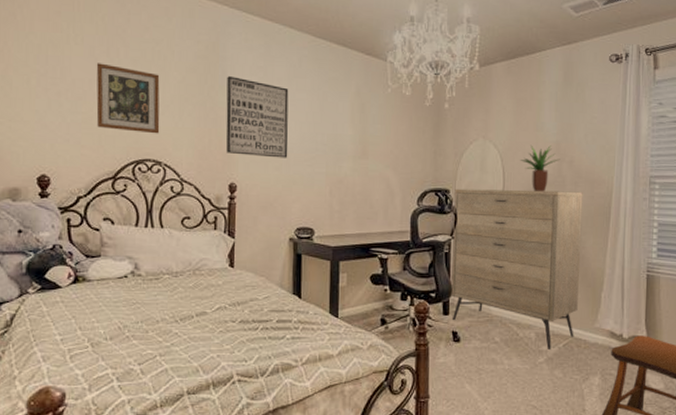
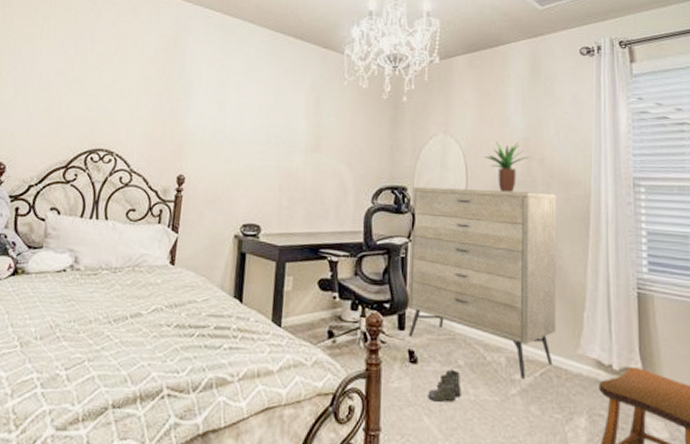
picture frame: present [96,63,160,134] -> none [57,56,122,124]
wall art: present [226,76,289,158] -> none [178,69,244,151]
boots: none [469,345,498,372] -> present [428,369,462,402]

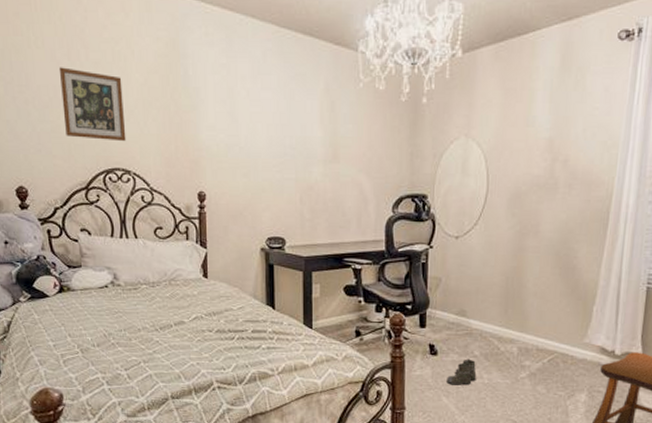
picture frame: none [57,56,122,124] -> present [58,67,126,142]
dresser: present [407,186,557,379] -> none [428,193,578,365]
potted plant: present [484,141,529,192] -> none [506,142,553,196]

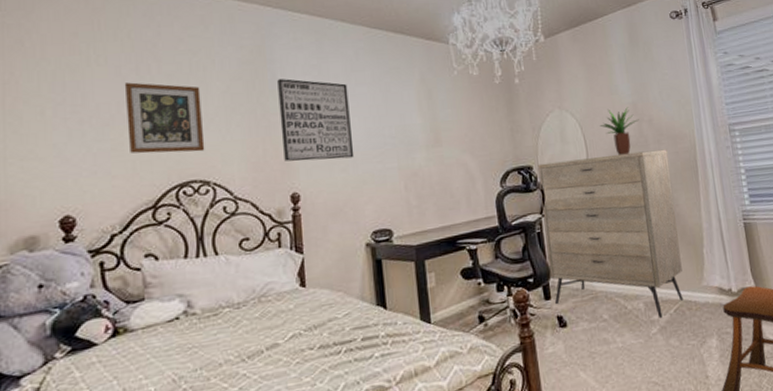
wall art: none [189,76,256,164] -> present [277,79,354,162]
dresser: none [428,193,578,365] -> present [537,149,684,318]
boots: present [447,359,477,385] -> none [580,324,610,357]
potted plant: none [506,142,553,196] -> present [599,107,639,155]

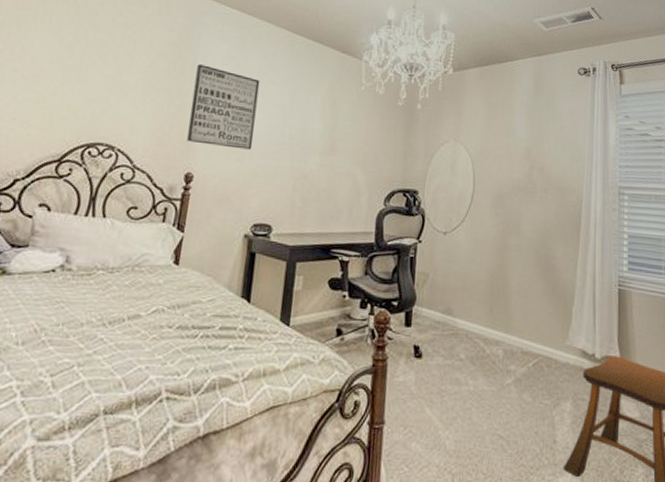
picture frame: present [124,82,205,154] -> none [50,43,127,118]
dresser: present [537,149,684,318] -> none [415,190,553,369]
potted plant: present [599,107,639,155] -> none [490,149,531,197]

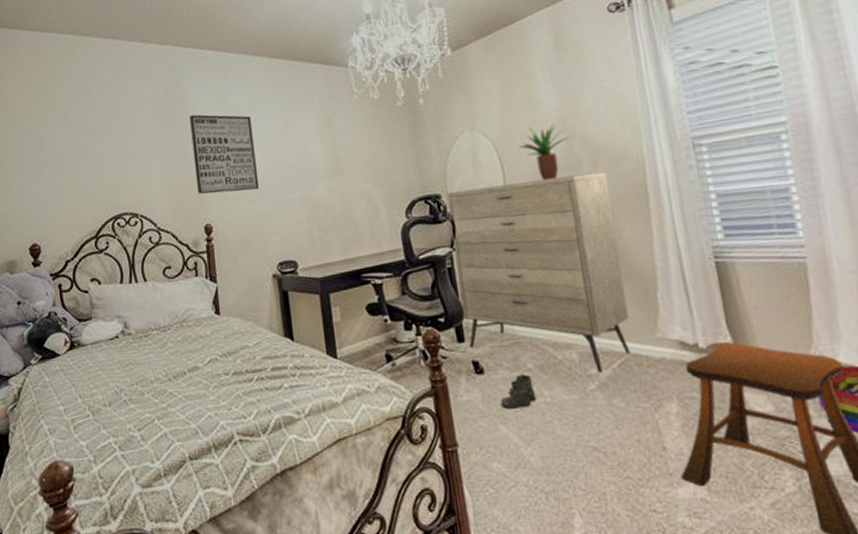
dresser: none [415,190,553,369] -> present [446,171,631,373]
boots: none [431,362,462,394] -> present [500,373,537,409]
potted plant: none [490,149,531,197] -> present [518,123,569,180]

